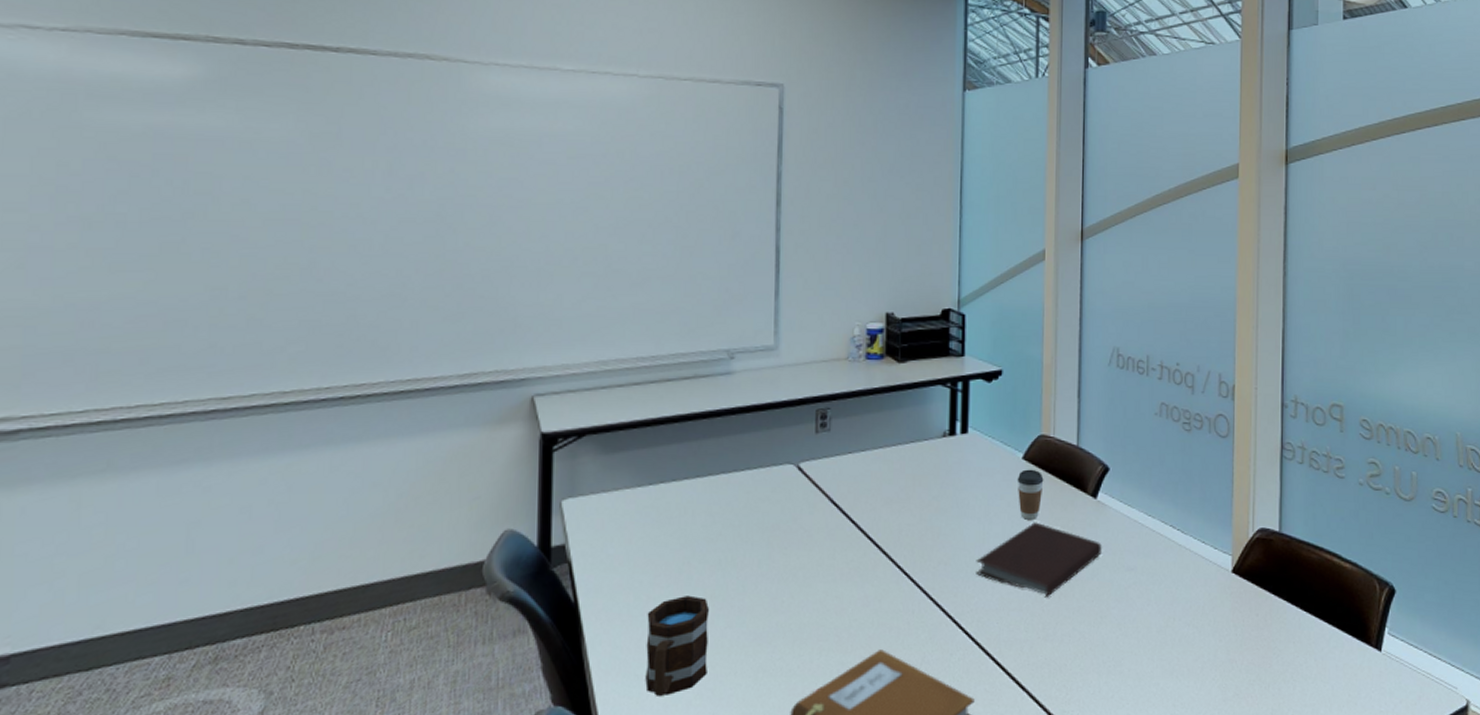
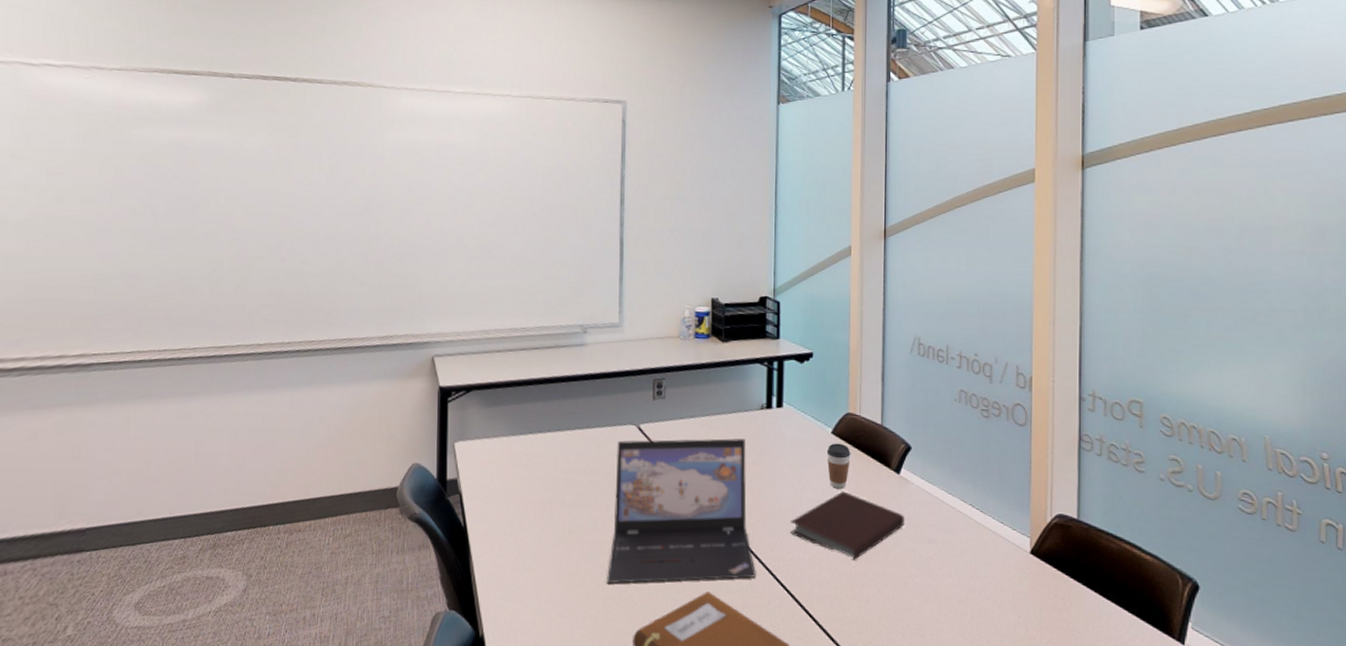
mug: present [645,595,709,698] -> none [518,529,567,612]
laptop: none [759,472,937,653] -> present [607,438,756,584]

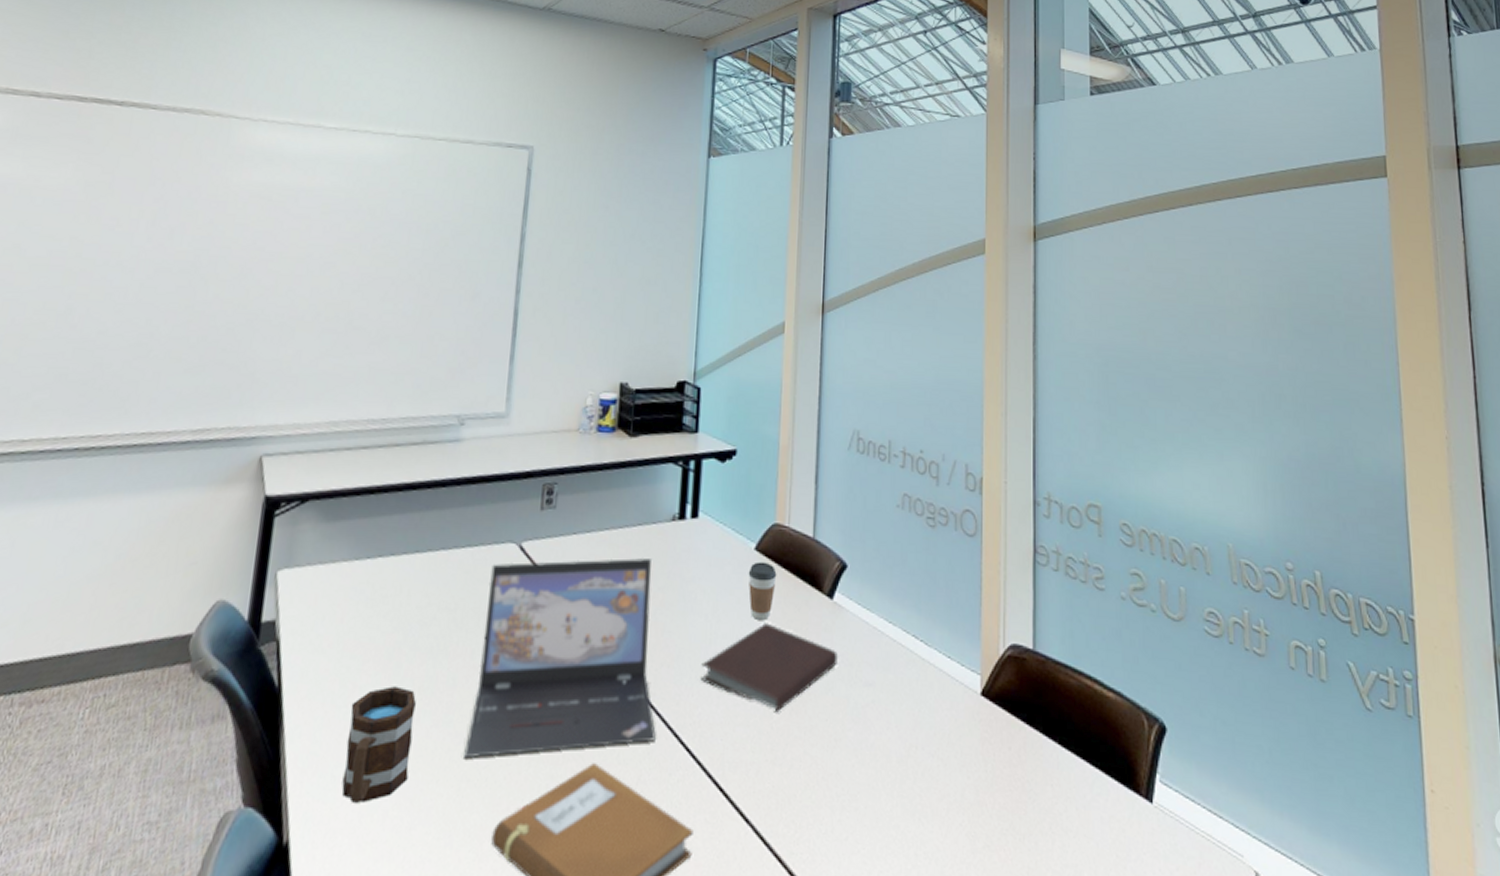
mug: none [518,529,567,612] -> present [341,686,416,805]

